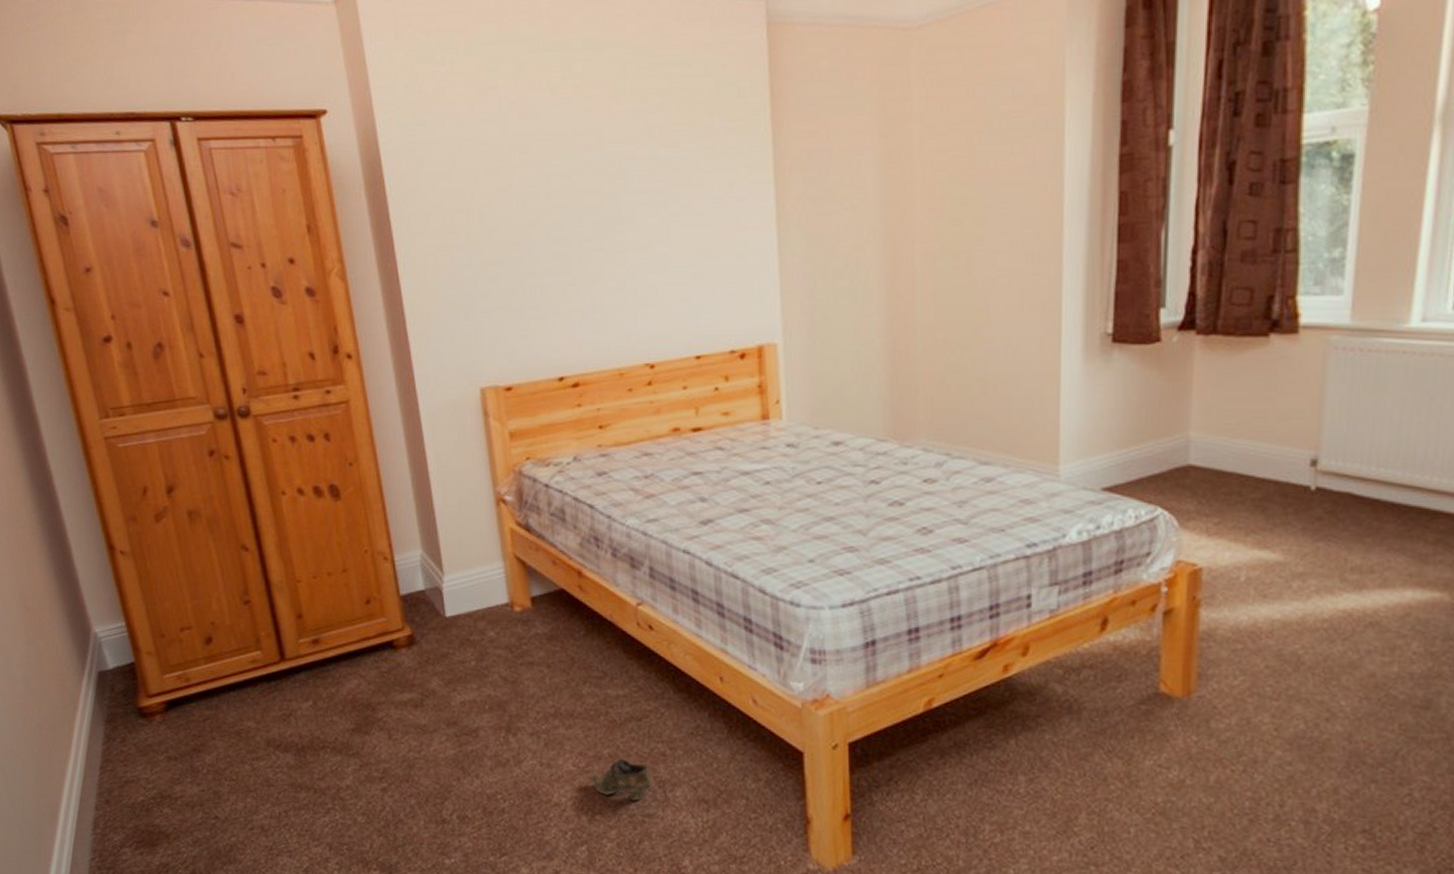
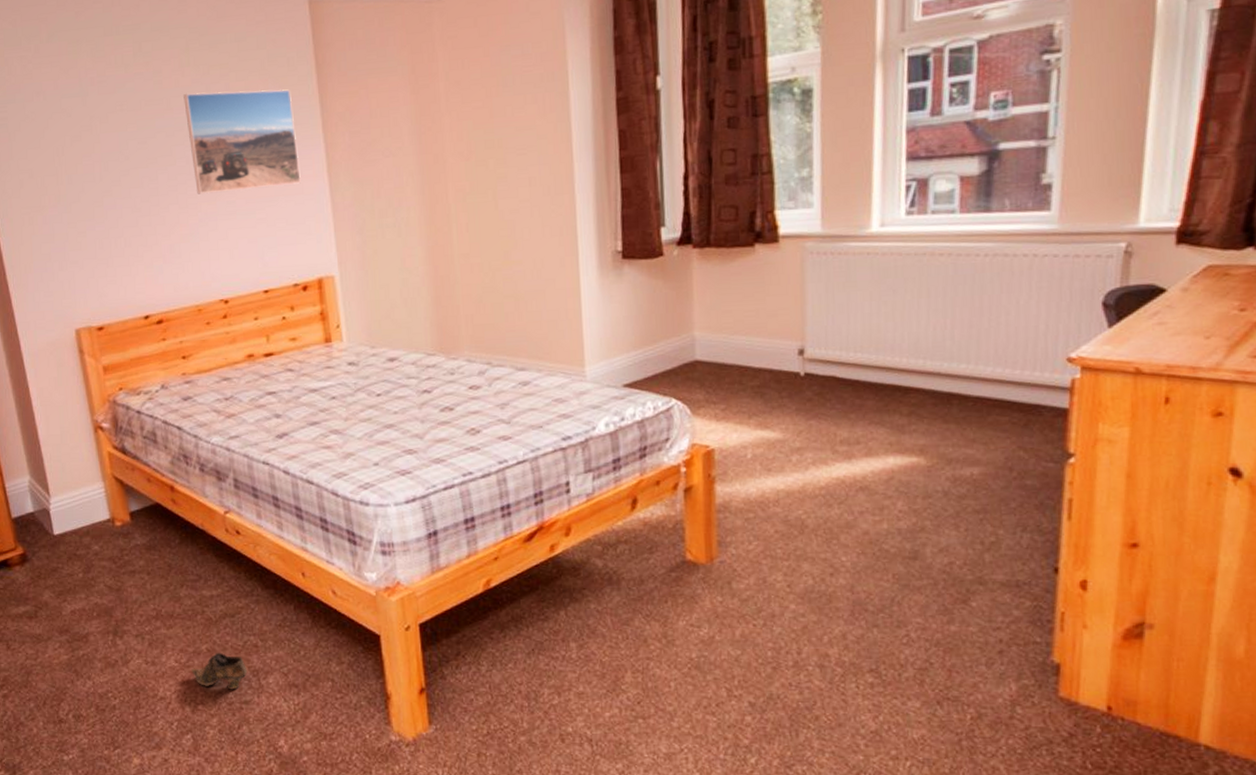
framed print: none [616,123,745,242] -> present [183,89,301,195]

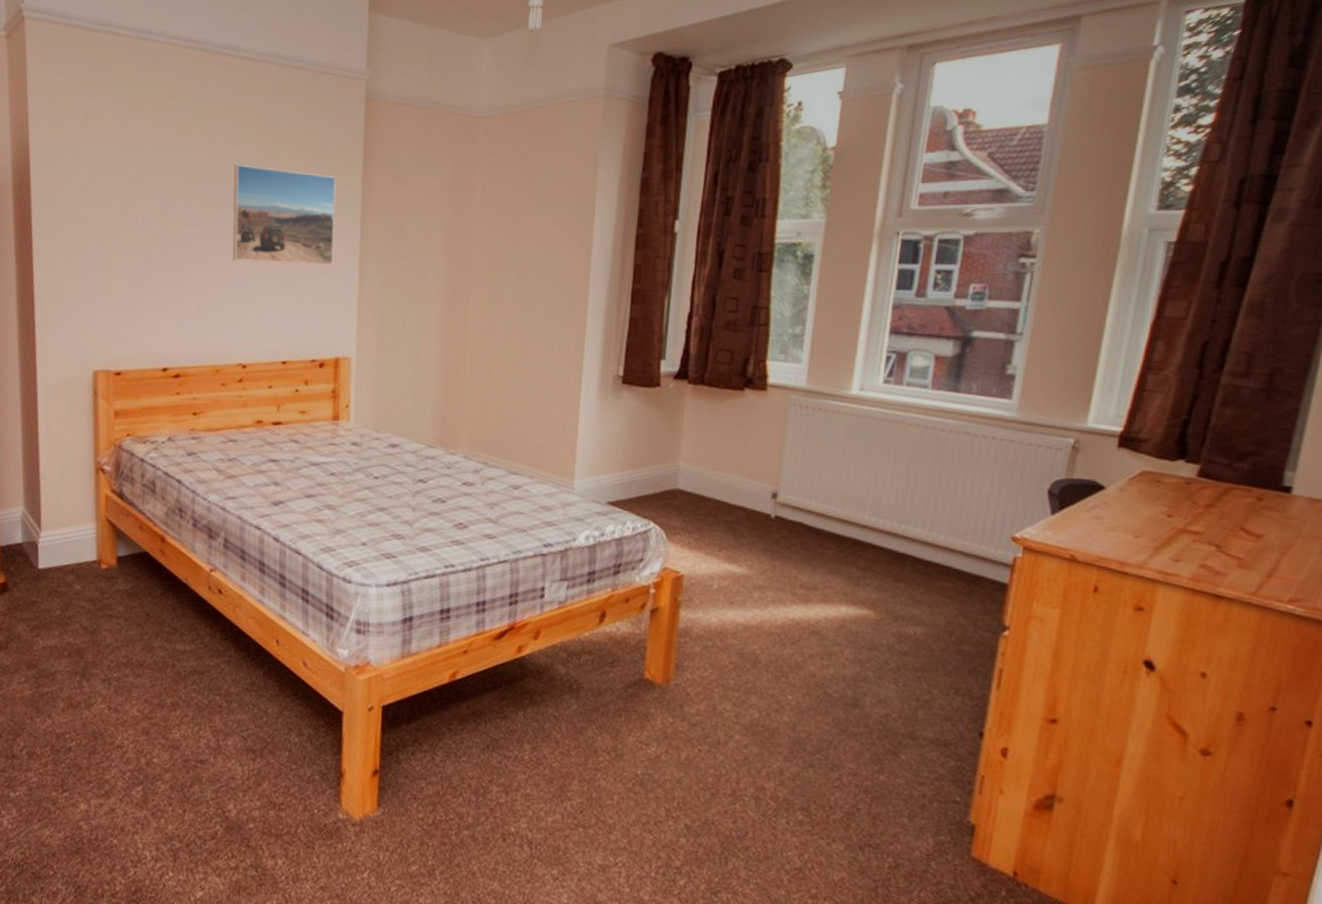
shoe: present [191,652,248,690] -> none [152,707,208,748]

